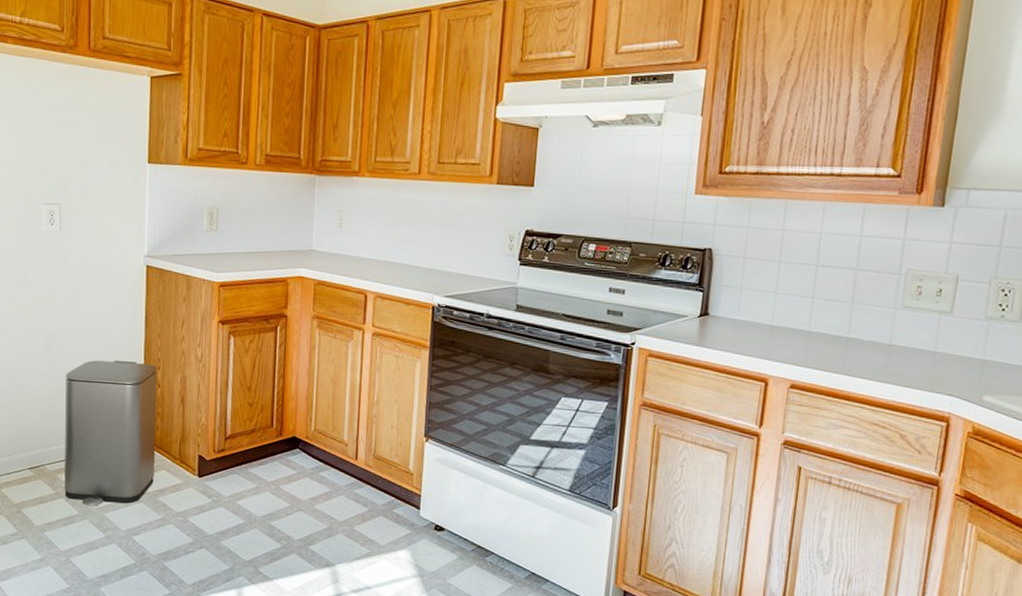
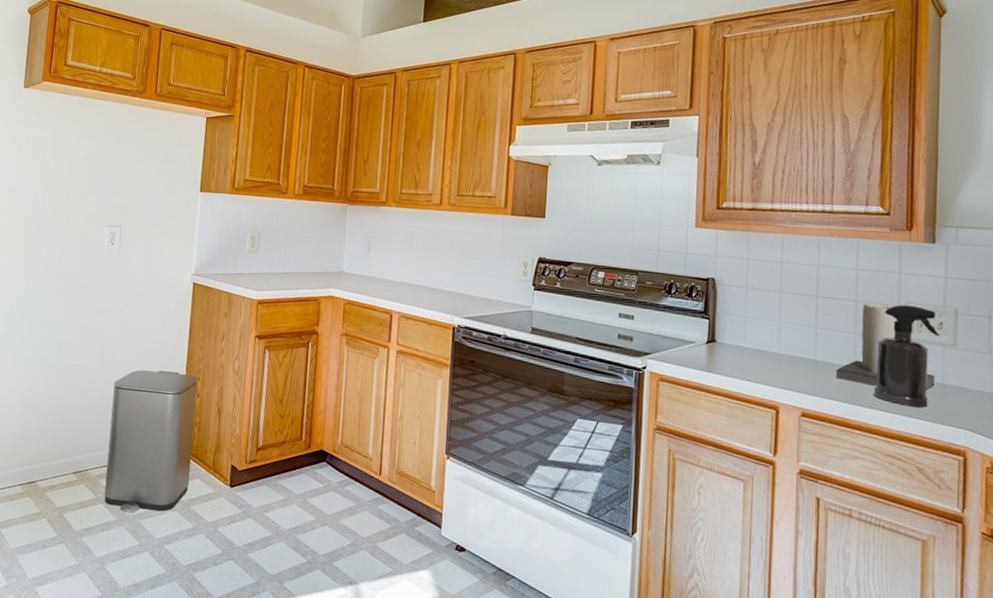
paper towel roll: none [828,271,928,359] -> present [835,303,935,390]
spray bottle: none [865,272,938,376] -> present [874,305,940,408]

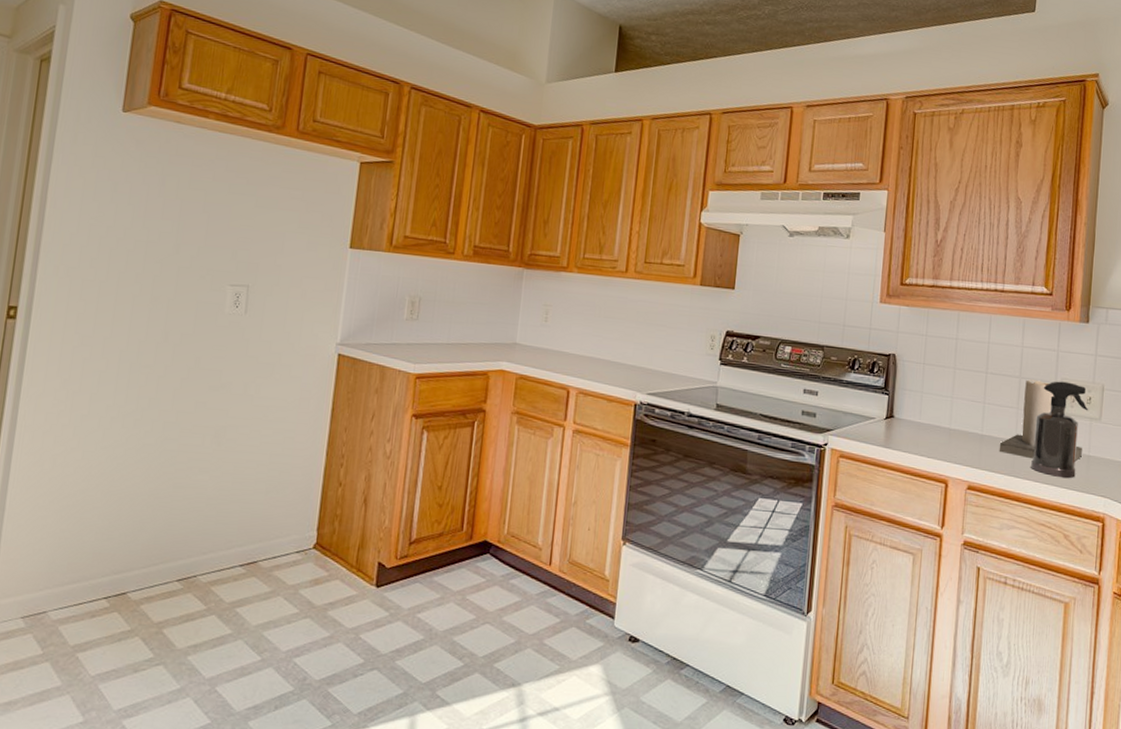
pedal bin: present [104,370,198,513] -> none [217,455,341,624]

